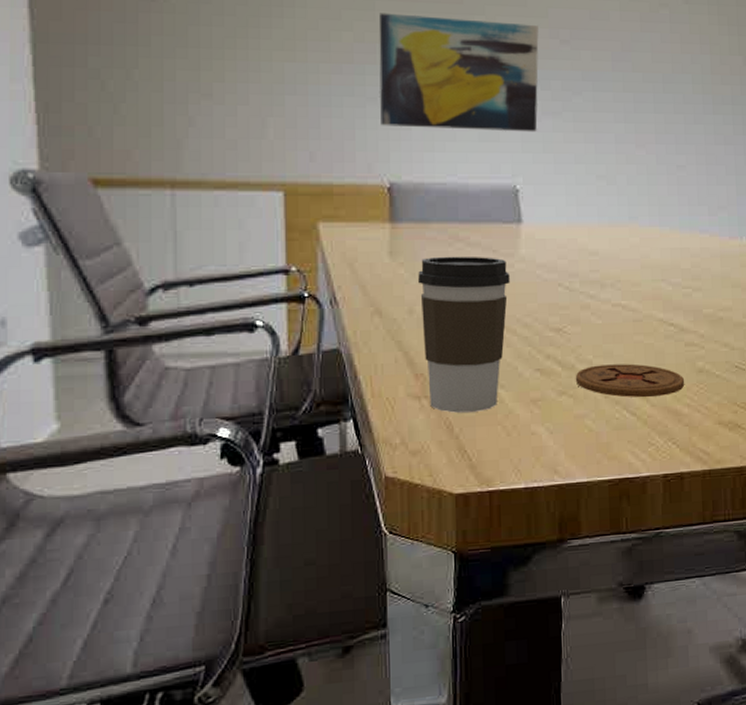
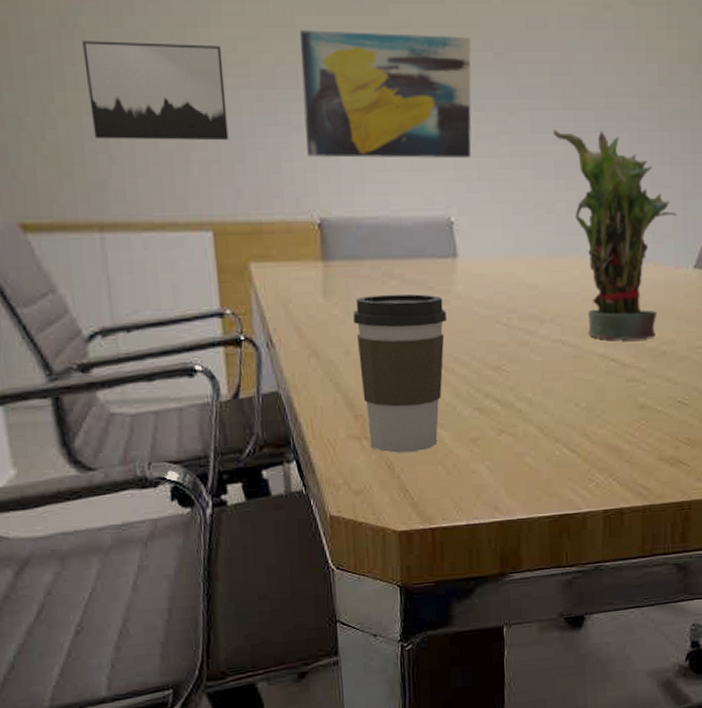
wall art: none [171,14,306,108] -> present [82,41,229,141]
coaster: present [575,363,685,398] -> none [514,401,626,435]
potted plant: none [614,109,731,306] -> present [552,129,678,340]

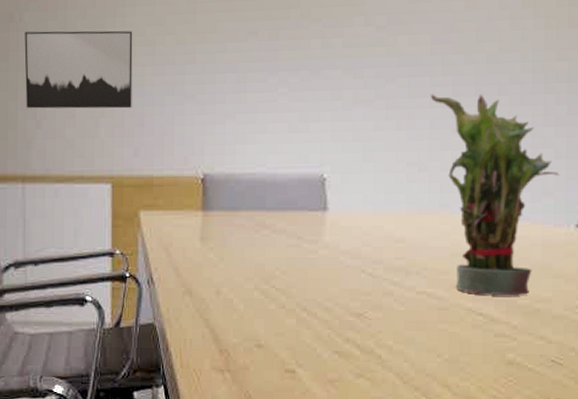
wall art: present [300,30,472,159] -> none [197,13,354,122]
coffee cup: present [353,294,447,453] -> none [226,242,313,387]

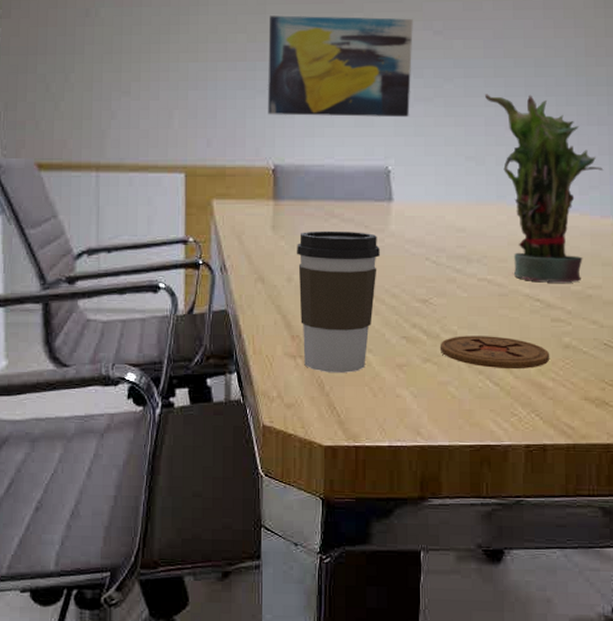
wall art: present [24,30,133,109] -> none [100,26,206,101]
wall art: none [197,13,354,122] -> present [268,15,413,118]
coffee cup: none [226,242,313,387] -> present [297,230,380,373]
coaster: none [373,351,492,386] -> present [439,336,550,370]

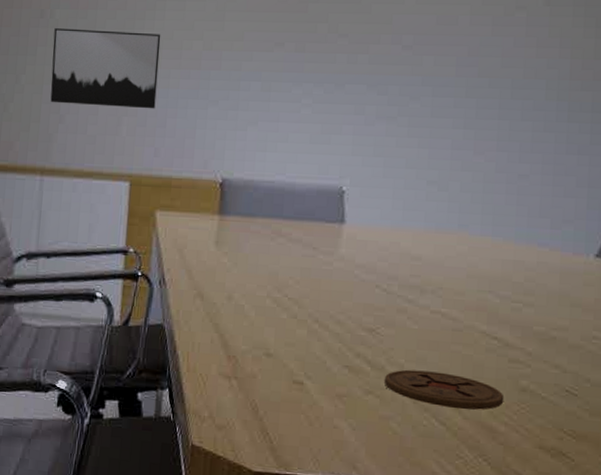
wall art: none [100,26,206,101] -> present [50,28,161,109]
wall art: present [268,15,413,118] -> none [219,23,381,136]
coffee cup: present [297,230,380,373] -> none [238,249,327,399]
potted plant: present [484,94,604,283] -> none [453,115,581,322]

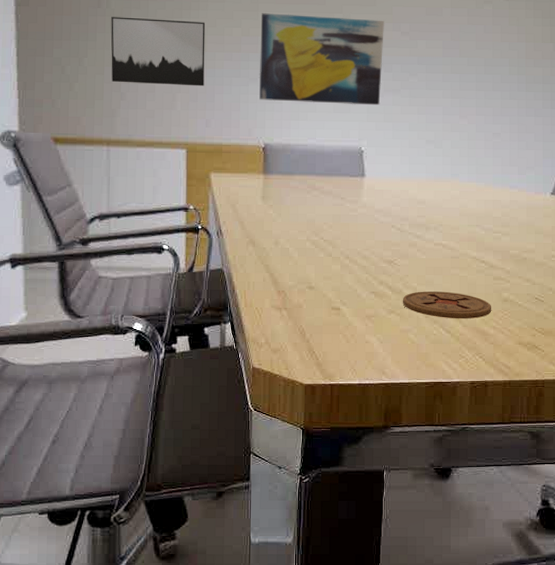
wall art: none [219,23,381,136] -> present [259,13,384,106]

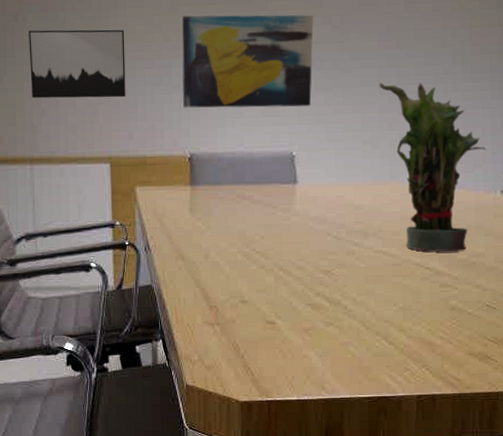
coaster: present [402,291,492,319] -> none [341,301,439,330]
potted plant: none [442,87,539,247] -> present [379,82,487,252]

